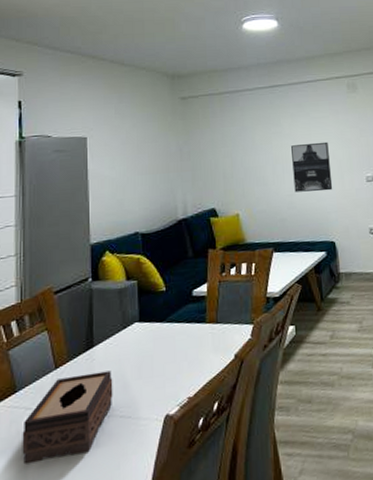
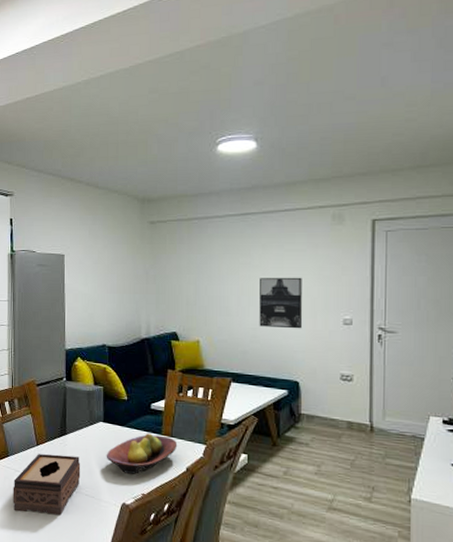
fruit bowl: none [143,323,224,378] -> present [106,433,178,474]

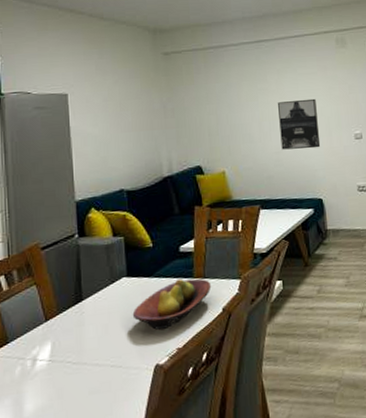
tissue box: present [13,454,81,516] -> none [16,323,104,410]

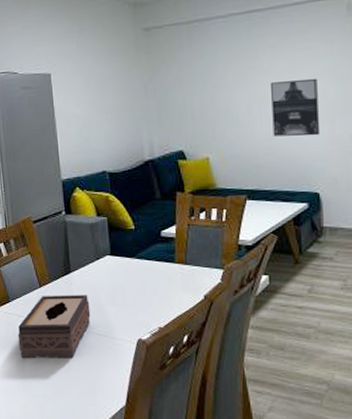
tissue box: none [16,323,104,410] -> present [18,295,91,359]
fruit bowl: present [132,278,212,330] -> none [116,263,193,308]

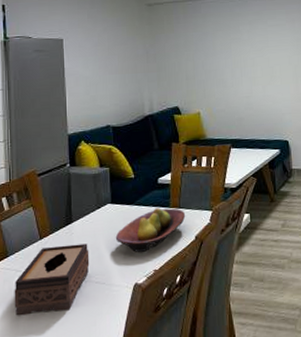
fruit bowl: none [116,263,193,308] -> present [115,208,186,252]
wall art: present [271,78,321,137] -> none [249,48,288,95]

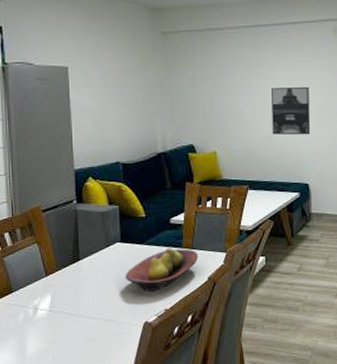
tissue box: present [14,243,90,316] -> none [19,281,98,350]
wall art: none [249,48,288,95] -> present [272,86,311,135]

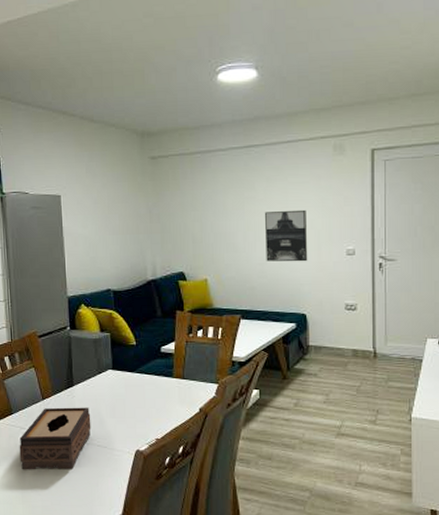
tissue box: none [19,281,98,350] -> present [19,407,91,470]
fruit bowl: present [125,248,199,292] -> none [116,377,190,420]

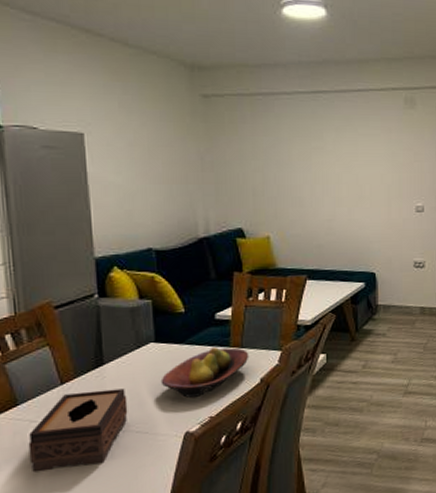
fruit bowl: none [116,377,190,420] -> present [160,347,249,398]
wall art: present [265,209,308,262] -> none [334,163,378,219]

